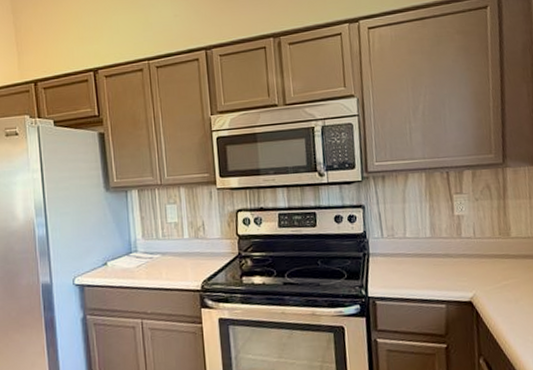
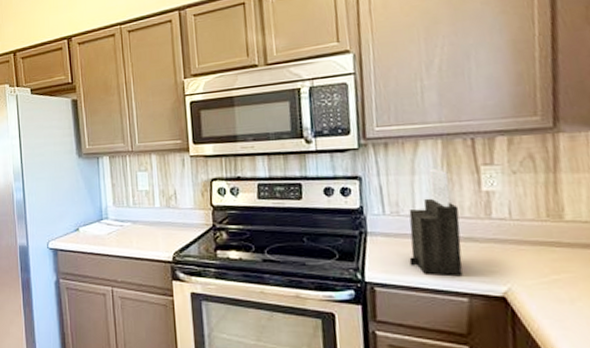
knife block: none [401,197,442,287] -> present [409,168,463,275]

